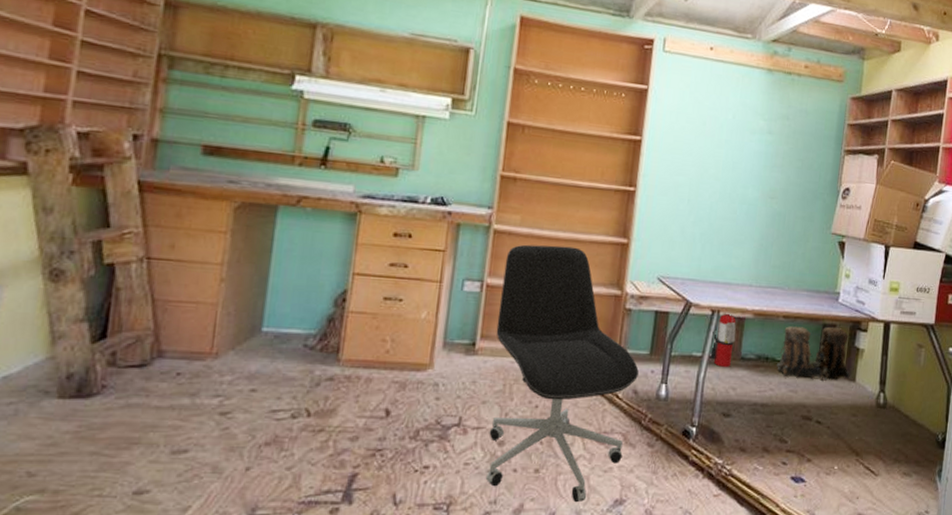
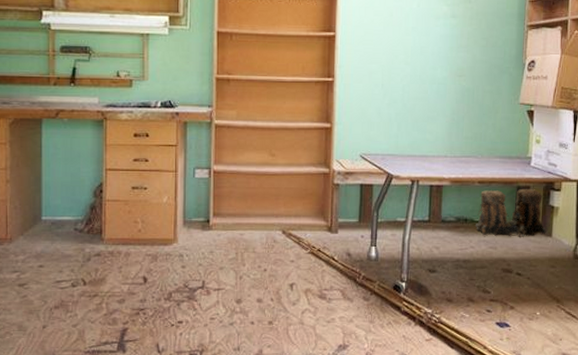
office chair: present [485,244,640,503] -> none [225,134,351,348]
fire extinguisher: present [710,311,742,367] -> none [413,181,440,229]

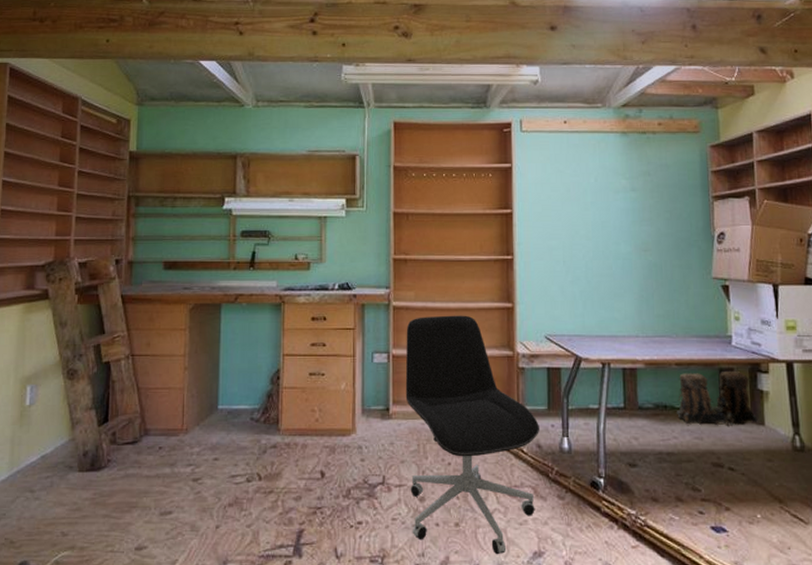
office chair: none [225,134,351,348] -> present [405,315,541,555]

